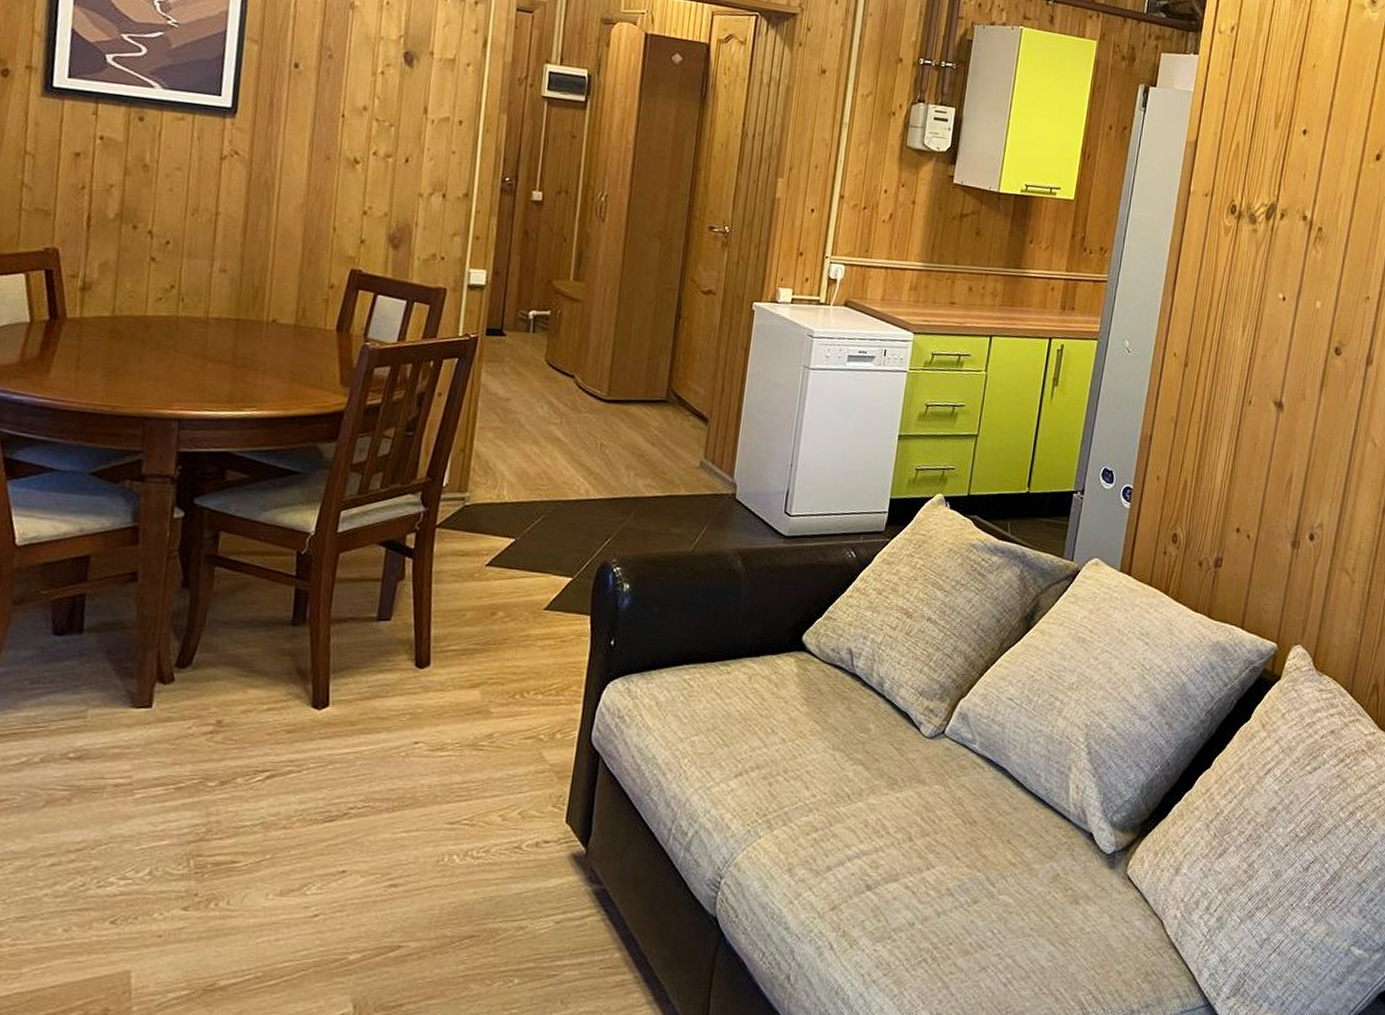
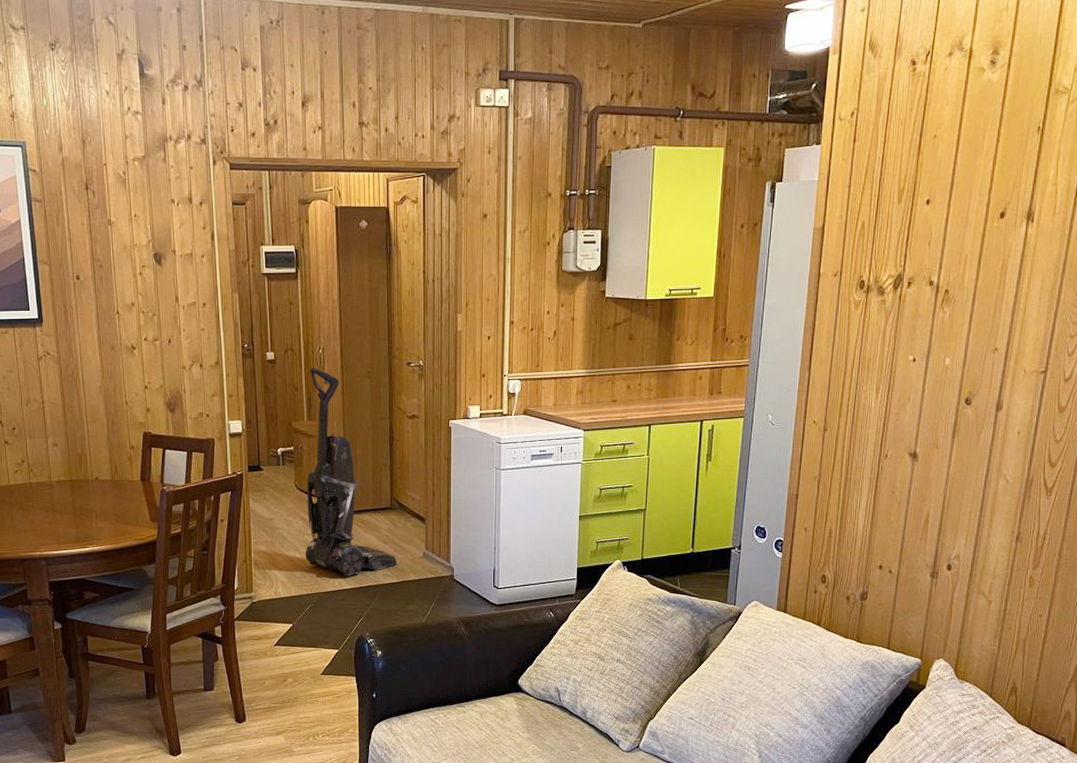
vacuum cleaner: none [545,217,666,484] -> present [305,368,397,578]

